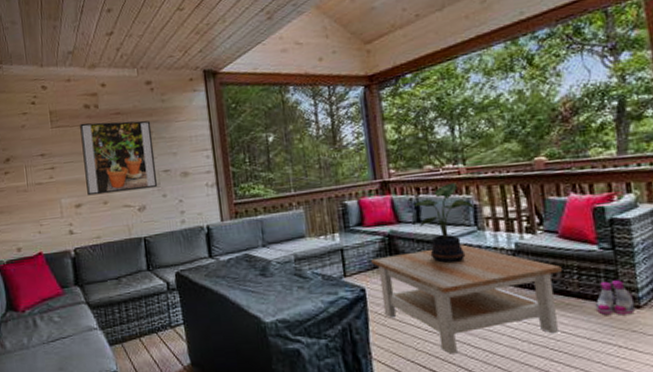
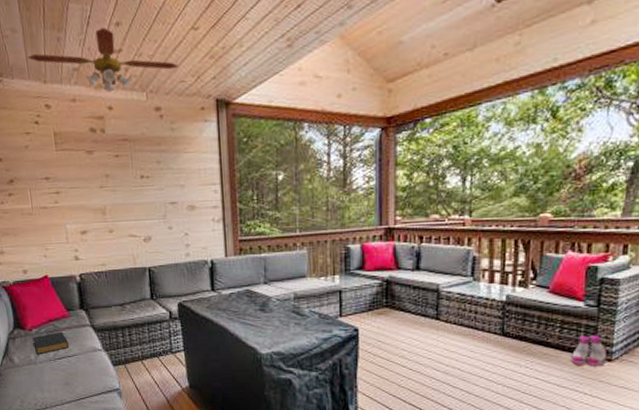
ceiling fan: none [25,14,167,71] -> present [27,28,179,93]
hardback book: none [25,311,64,338] -> present [32,331,70,355]
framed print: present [80,121,158,196] -> none [85,147,164,223]
coffee table: present [371,244,562,354] -> none [367,293,546,392]
potted plant: present [414,182,474,264] -> none [415,233,473,311]

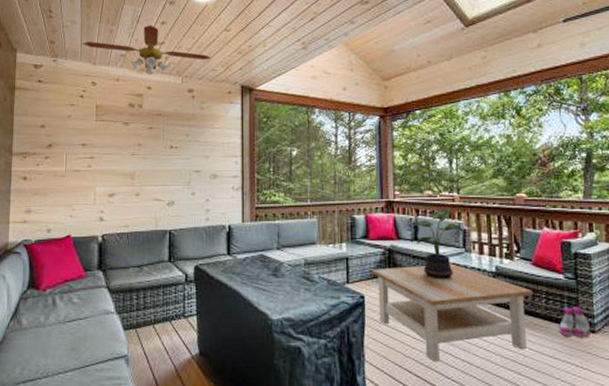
hardback book: present [32,331,70,355] -> none [45,292,82,317]
coffee table: none [367,293,546,392] -> present [372,263,533,362]
potted plant: none [415,233,473,311] -> present [413,208,464,280]

